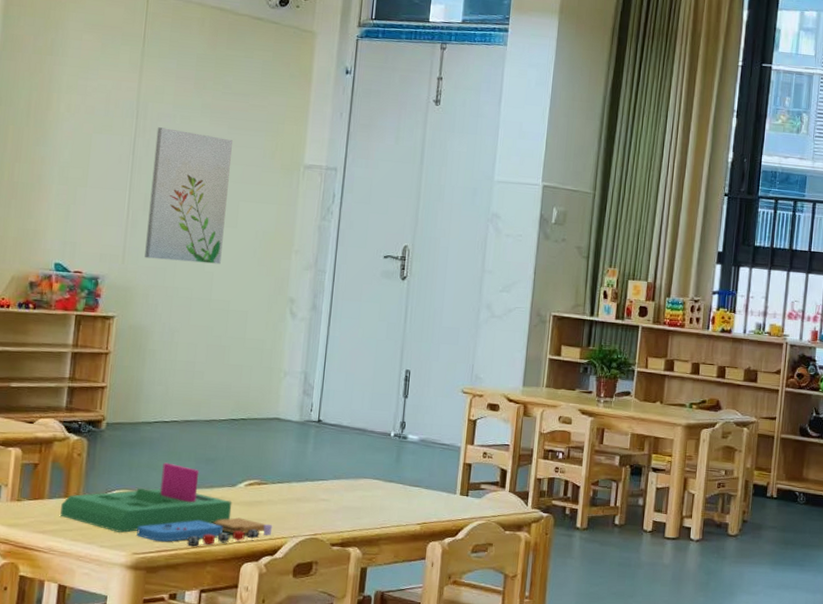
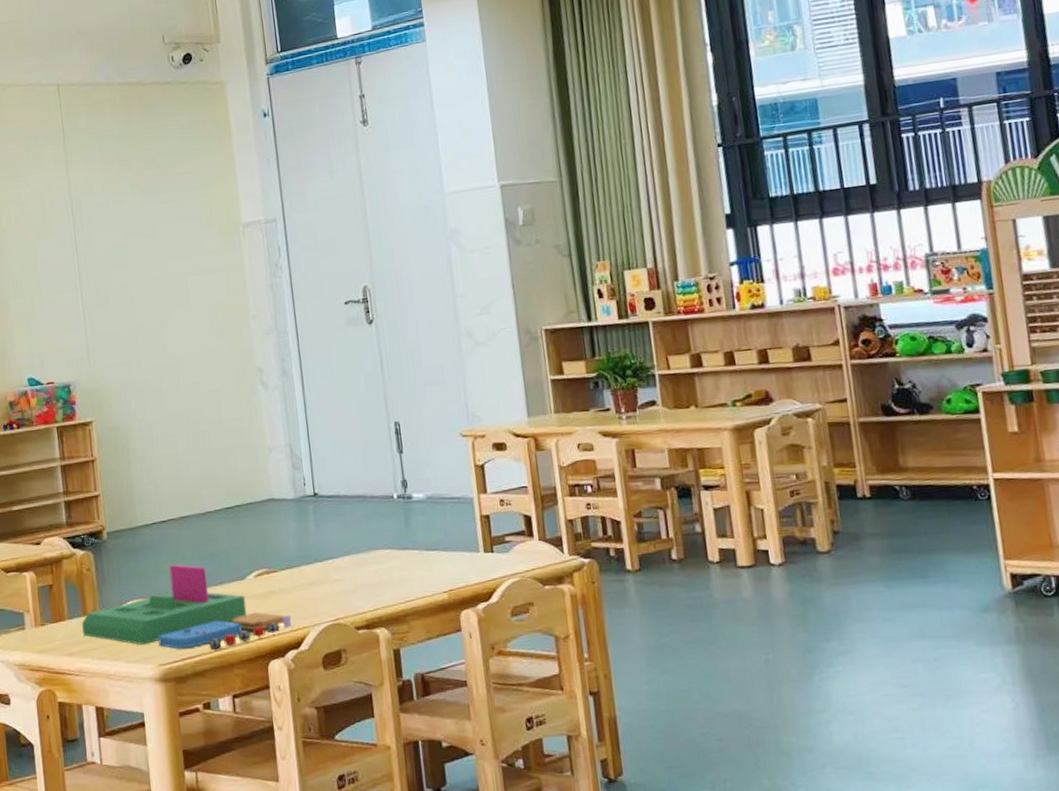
wall art: present [144,127,234,264] -> none [93,214,182,356]

